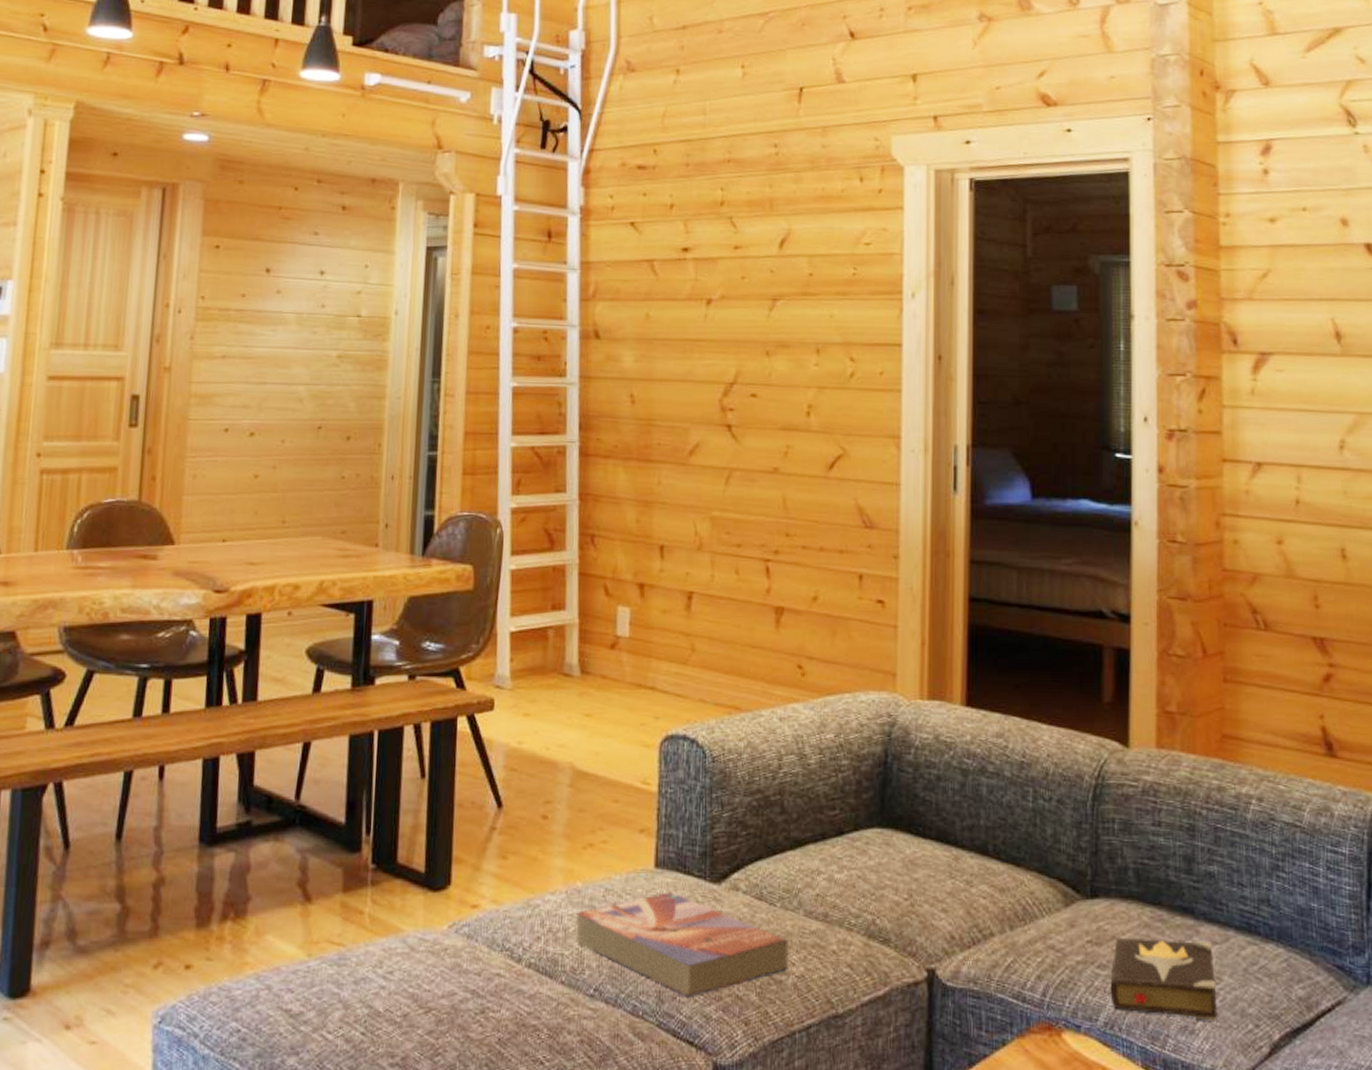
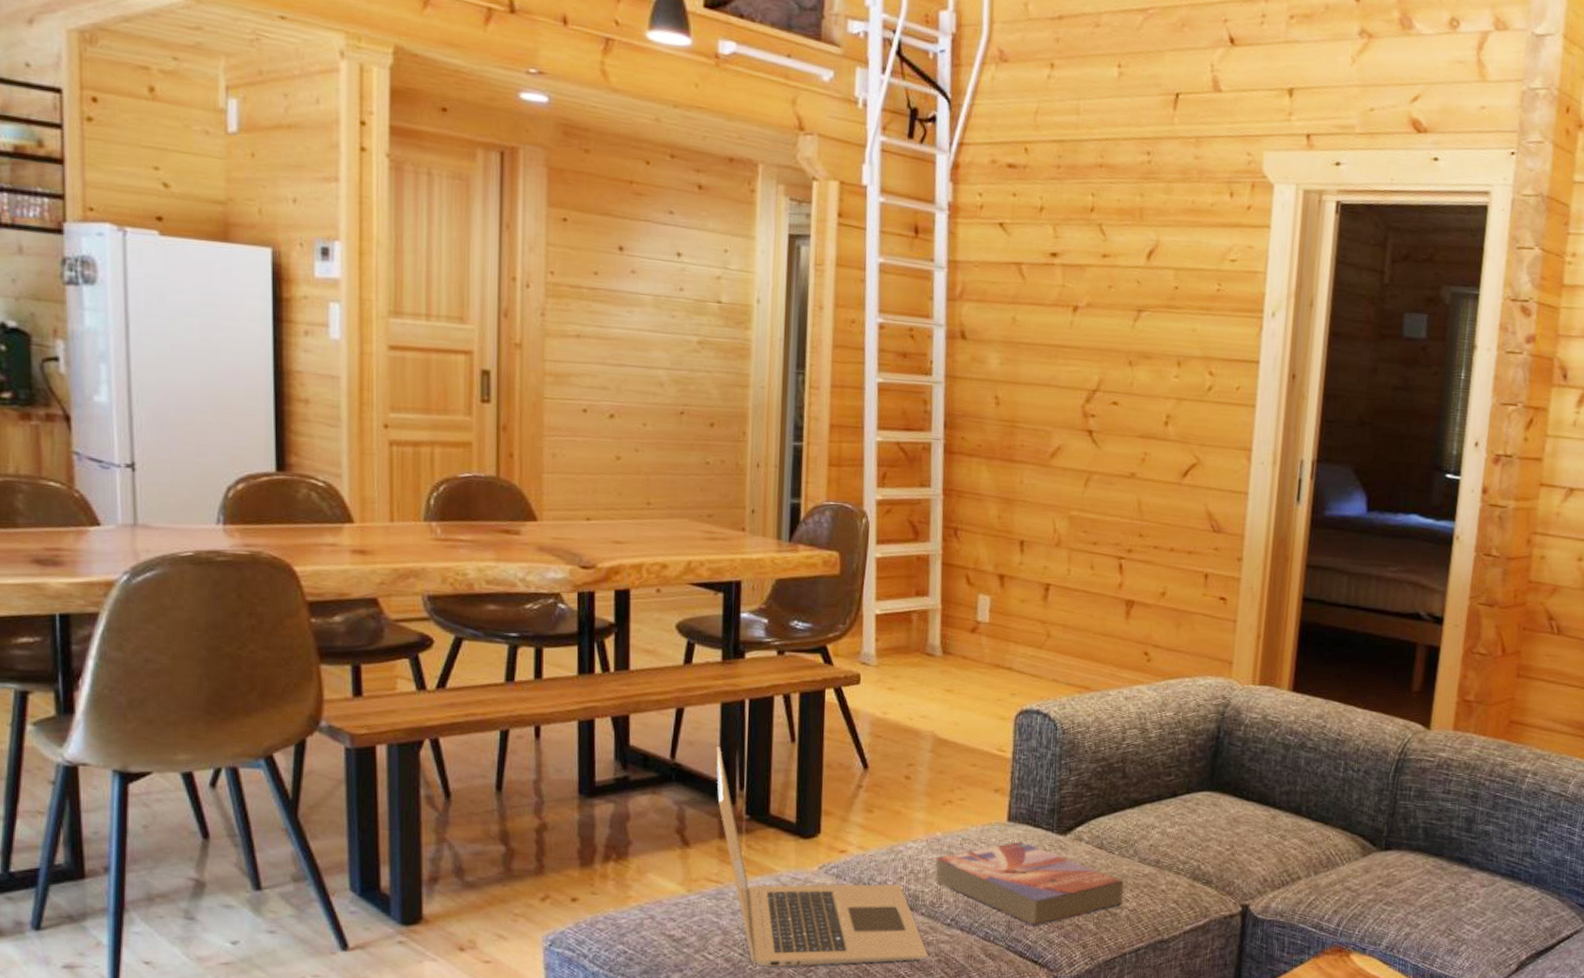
laptop: none [342,785,569,1050] -> present [716,746,928,968]
hardback book: present [1110,937,1217,1021] -> none [1393,881,1481,945]

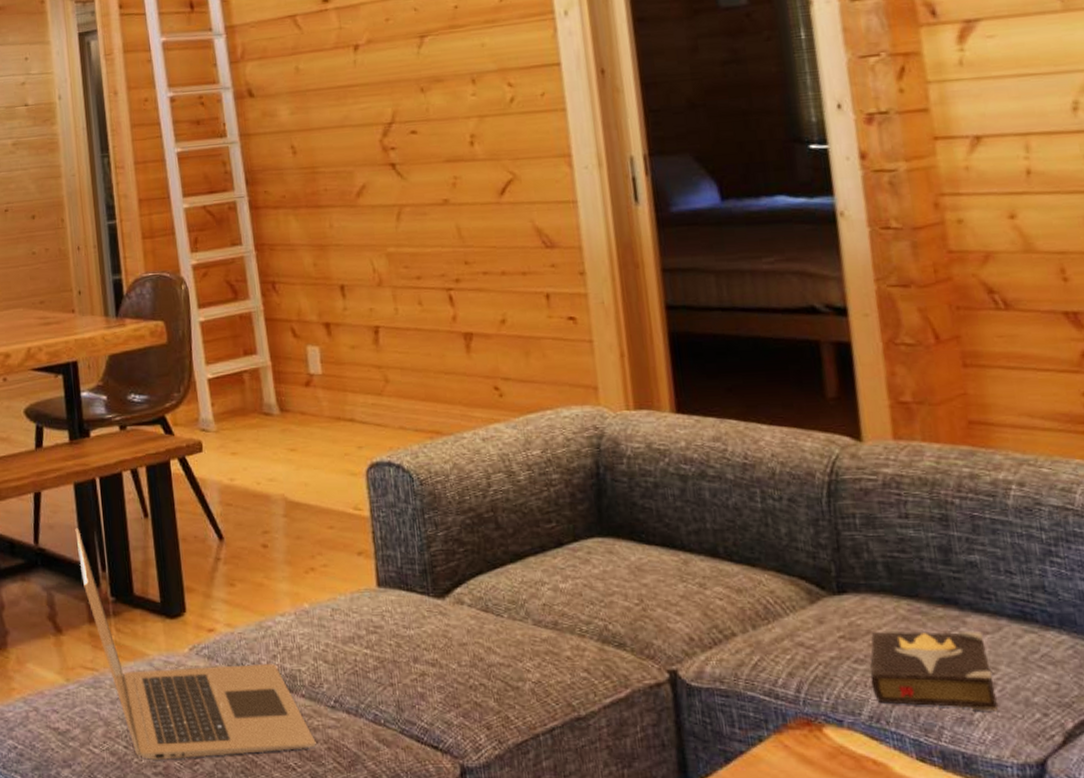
textbook: present [934,841,1124,926] -> none [306,608,523,705]
hardback book: none [1393,881,1481,945] -> present [870,631,998,711]

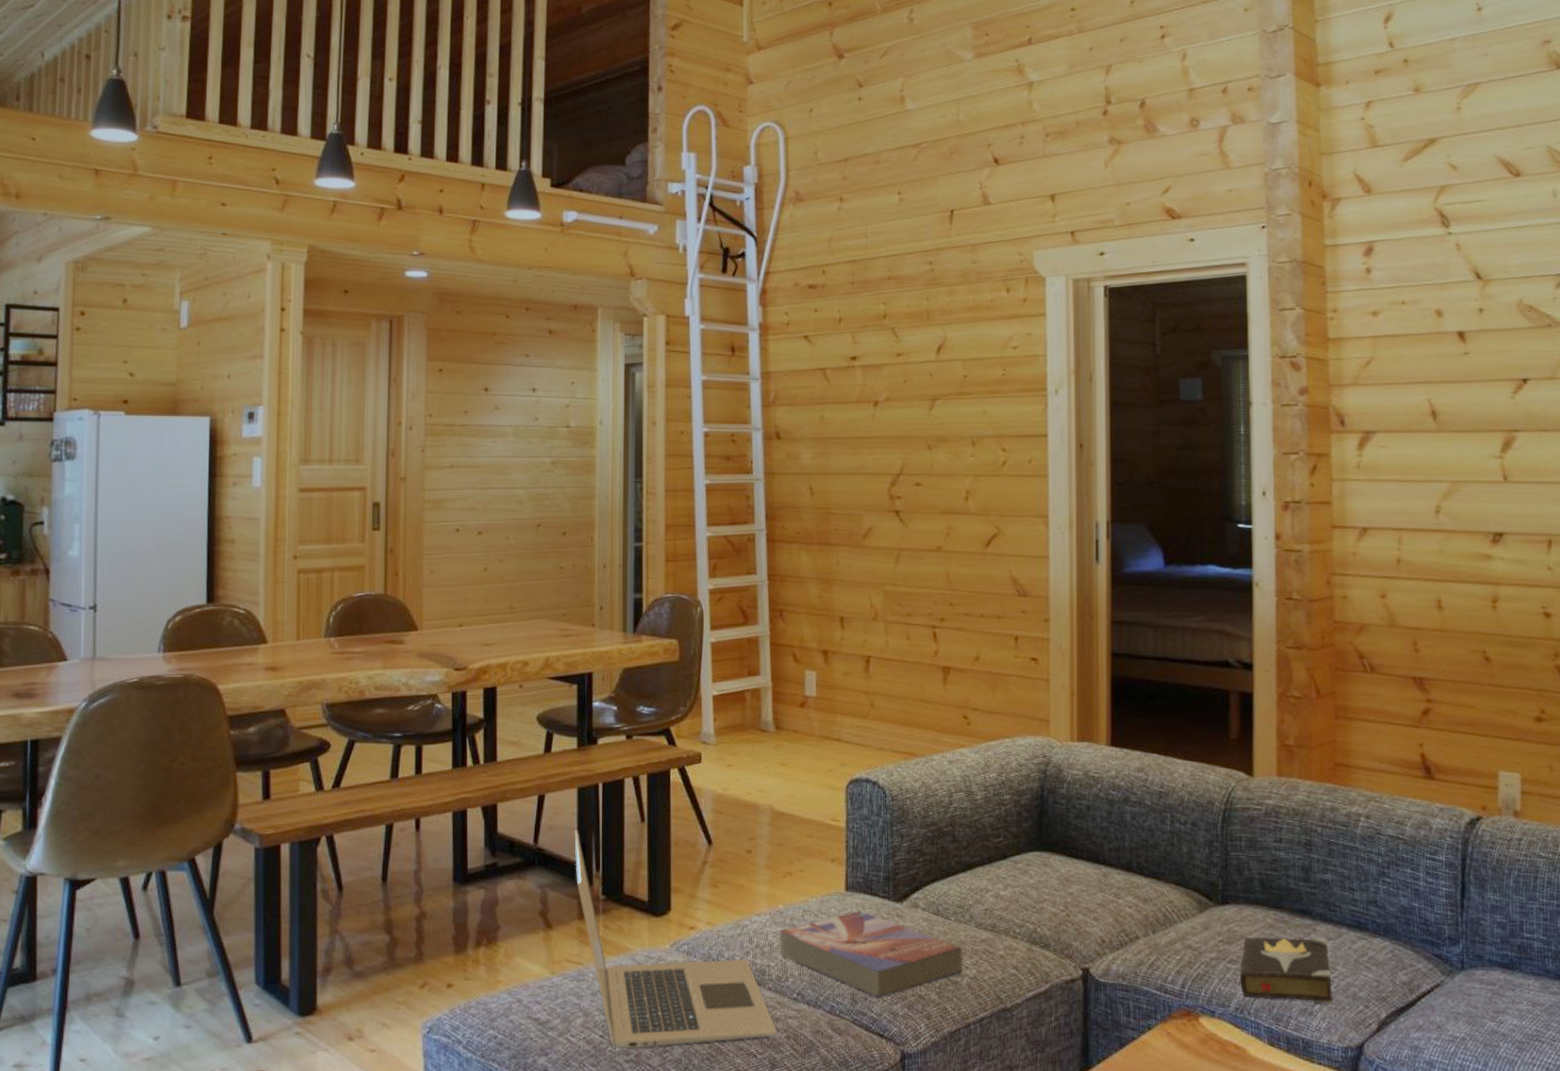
textbook: none [306,608,523,705] -> present [778,911,963,998]

